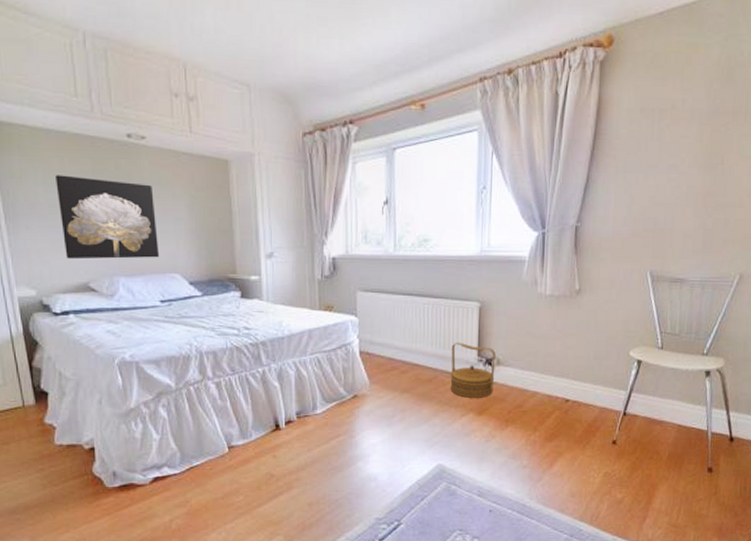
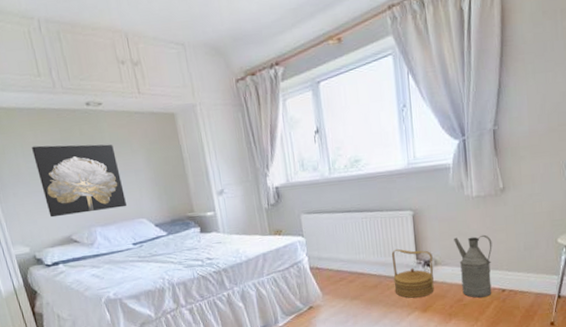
watering can: none [520,337,561,405] -> present [454,234,492,298]

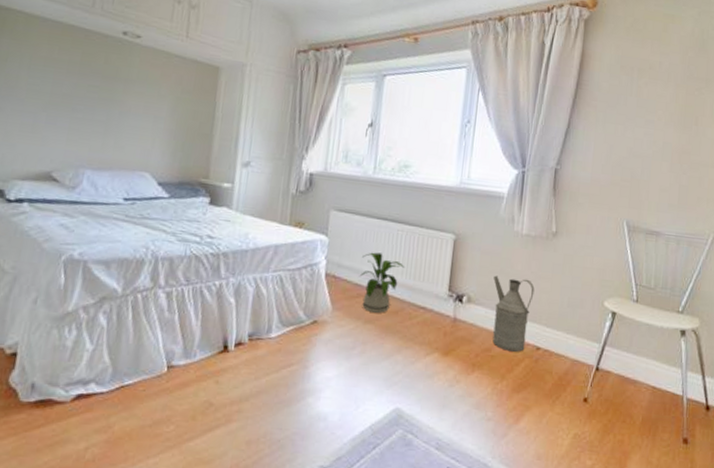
wall art: present [32,144,127,218] -> none [33,61,139,155]
house plant: none [337,240,375,291] -> present [359,252,405,313]
basket: present [391,248,435,298] -> none [417,273,467,337]

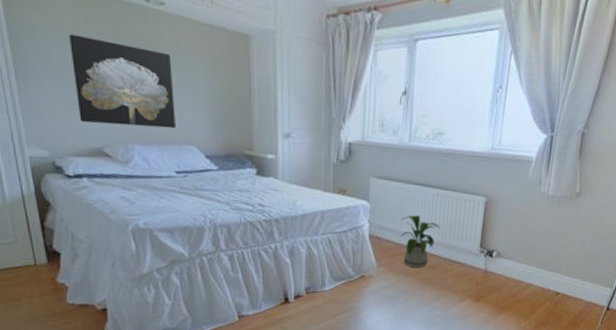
wall art: none [33,61,139,155] -> present [69,34,175,129]
watering can: present [492,275,535,352] -> none [518,233,557,297]

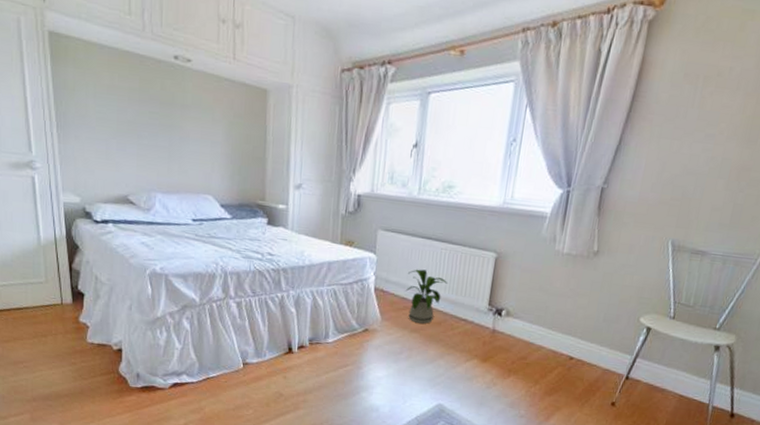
wall art: present [69,34,175,129] -> none [105,89,195,179]

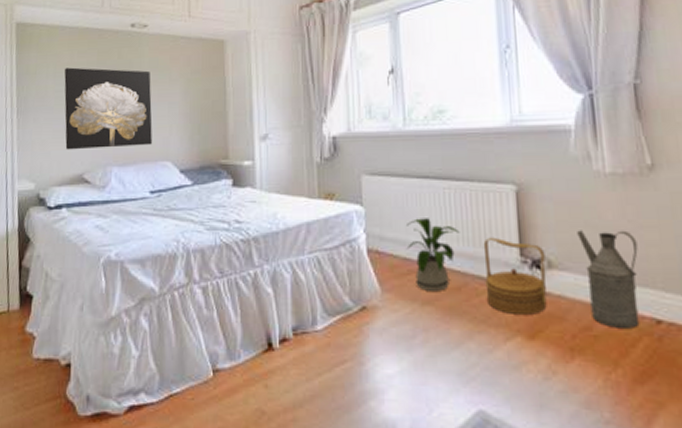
wall art: none [105,89,195,179] -> present [64,67,153,150]
basket: none [459,289,507,346] -> present [483,237,548,315]
watering can: none [528,292,572,361] -> present [577,230,640,329]

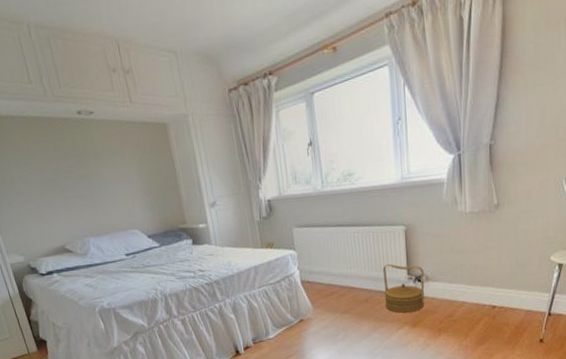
wall art: present [64,67,153,150] -> none [24,154,119,227]
house plant: present [406,218,460,291] -> none [328,255,367,305]
watering can: present [577,230,640,329] -> none [446,251,484,314]

